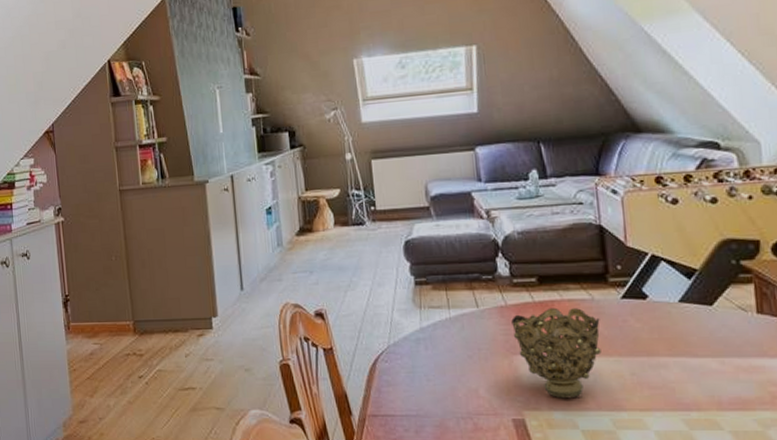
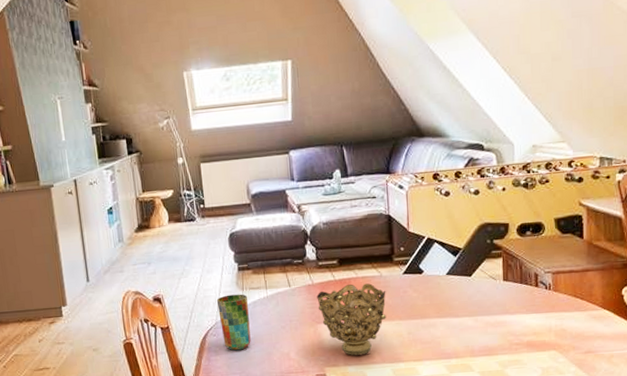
cup: none [388,313,431,382] -> present [216,294,251,351]

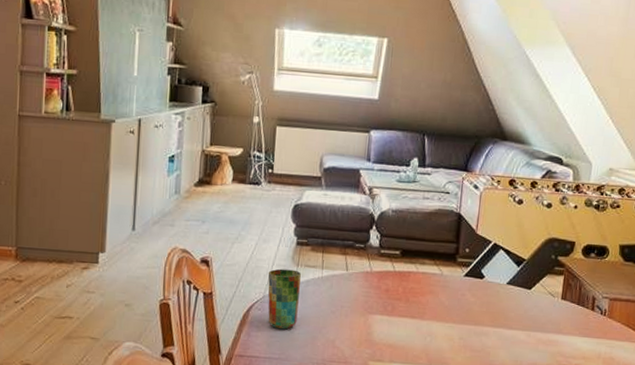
decorative bowl: present [317,283,386,356] -> none [372,277,444,354]

